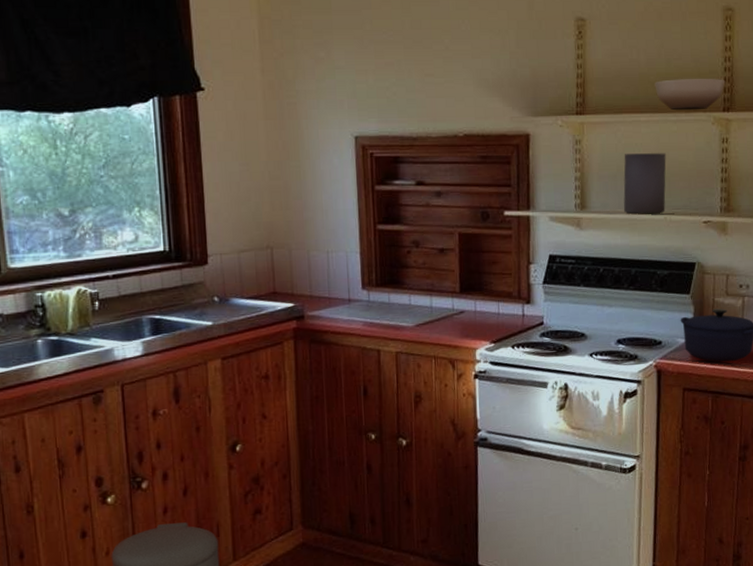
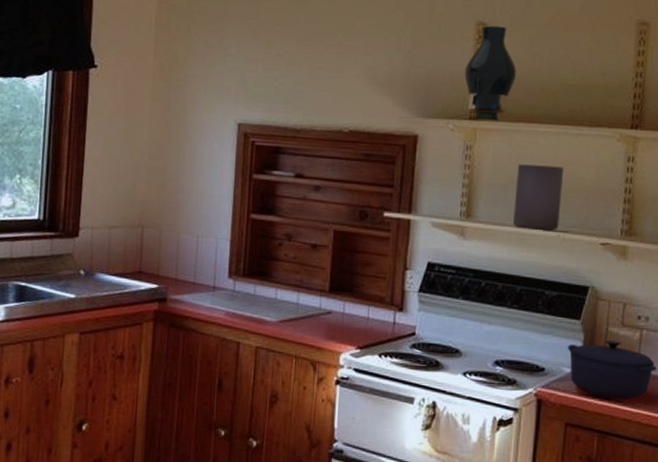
vase: none [568,20,617,116] -> present [464,25,517,122]
bowl: present [655,78,726,111] -> none [556,91,635,126]

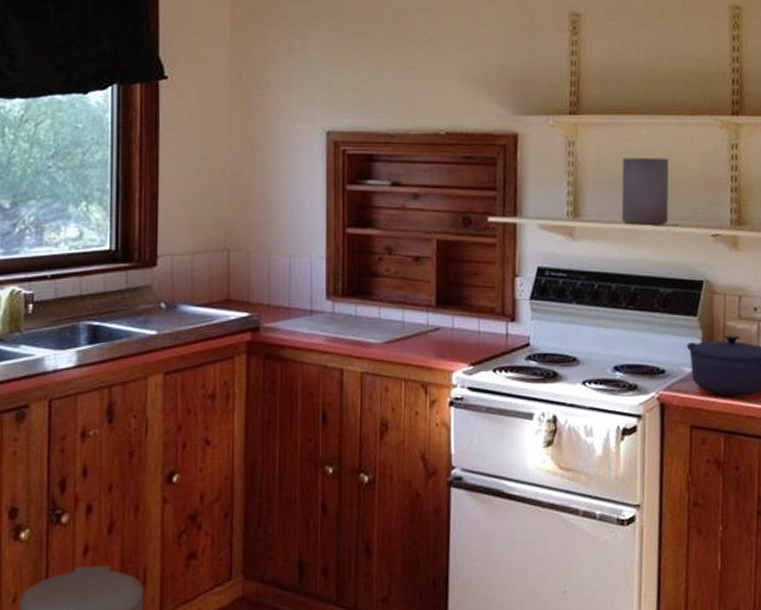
vase: present [464,25,517,122] -> none [561,16,614,116]

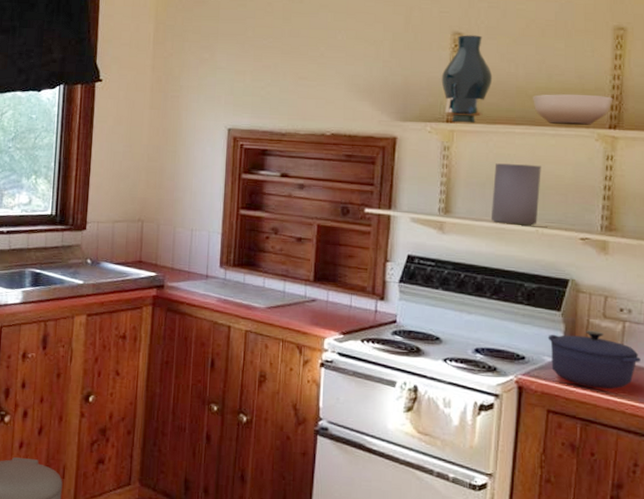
vase: none [561,16,614,116] -> present [441,35,493,124]
bowl: none [656,78,734,113] -> present [533,94,613,126]

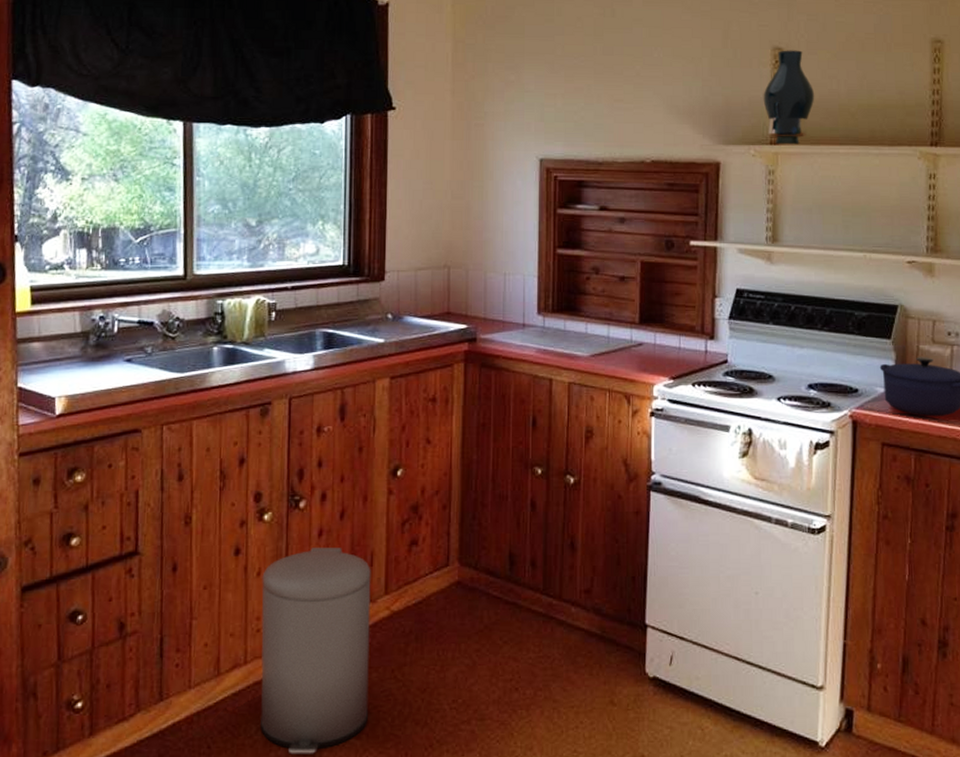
canister: present [490,163,541,226] -> none [818,186,867,251]
bowl: present [533,94,613,126] -> none [855,110,934,144]

